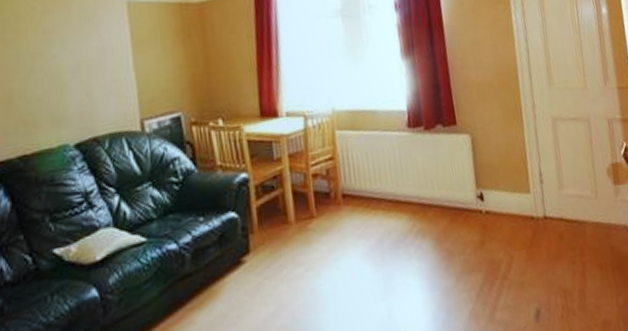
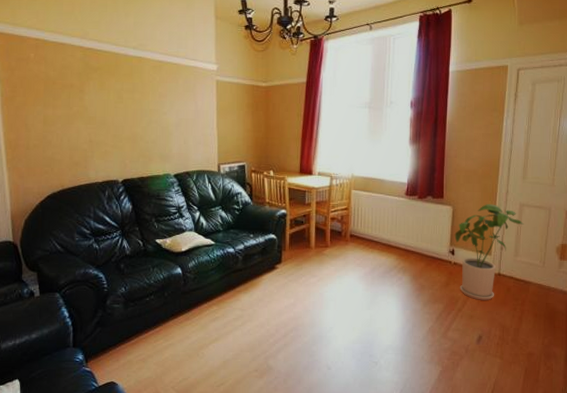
house plant: none [479,123,562,259] -> present [454,204,524,300]

